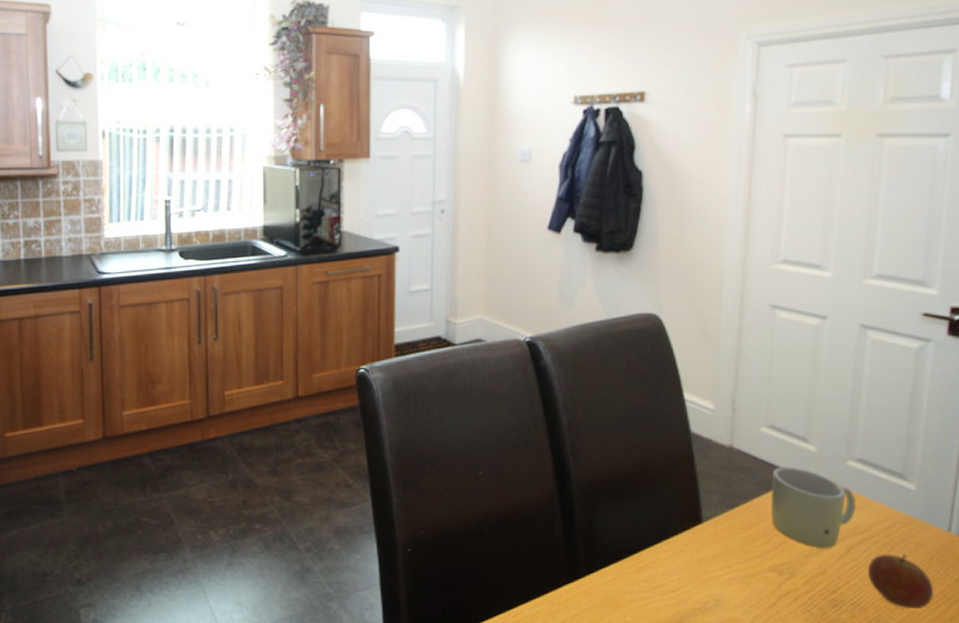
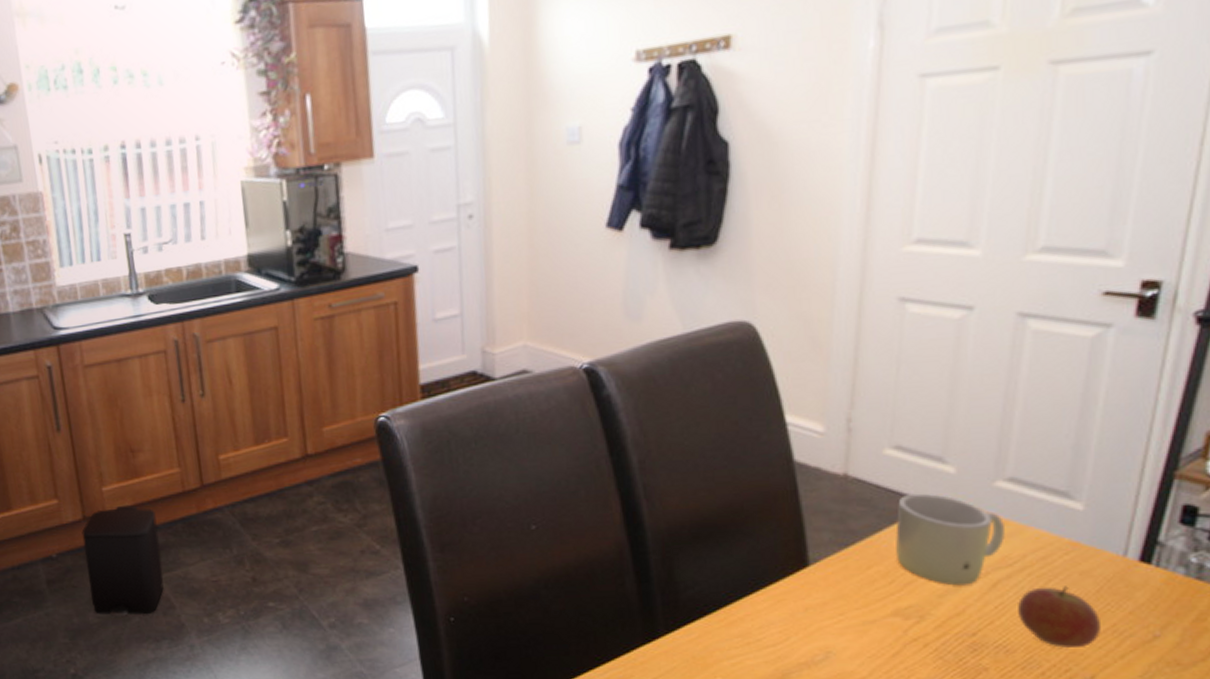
pedal bin: none [101,430,167,529] -> present [81,505,164,617]

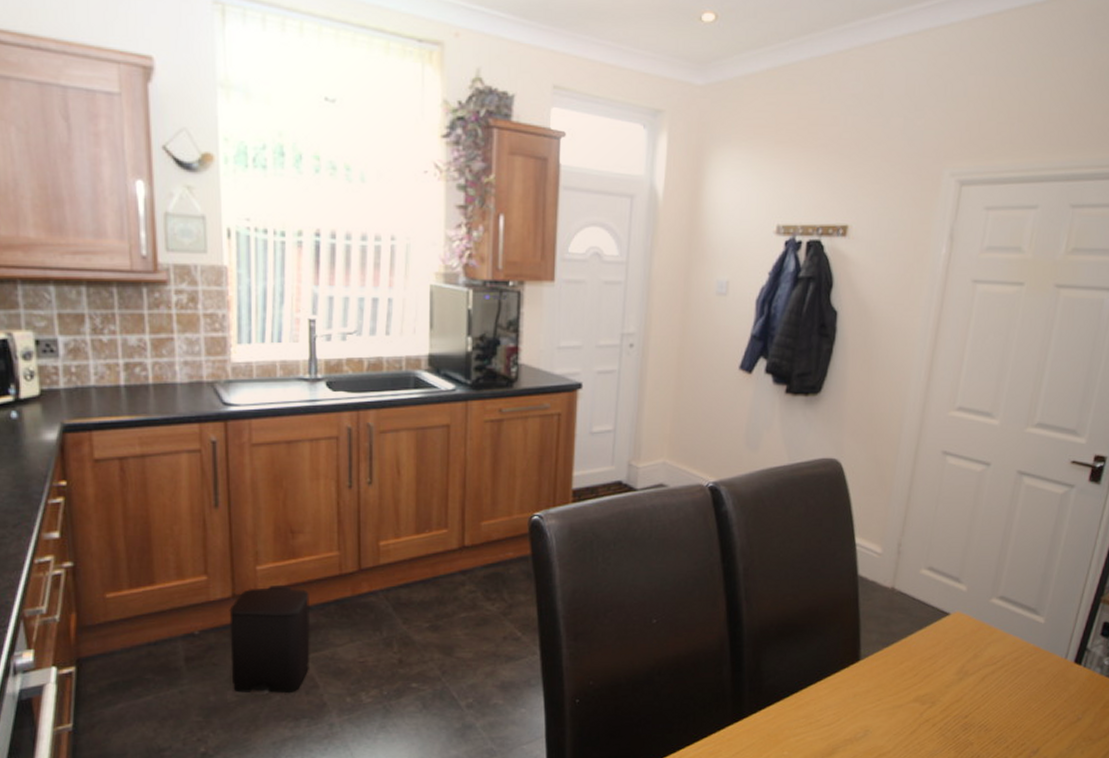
mug: present [895,493,1005,586] -> none [920,605,994,679]
fruit: present [1018,586,1100,648] -> none [996,680,1047,727]

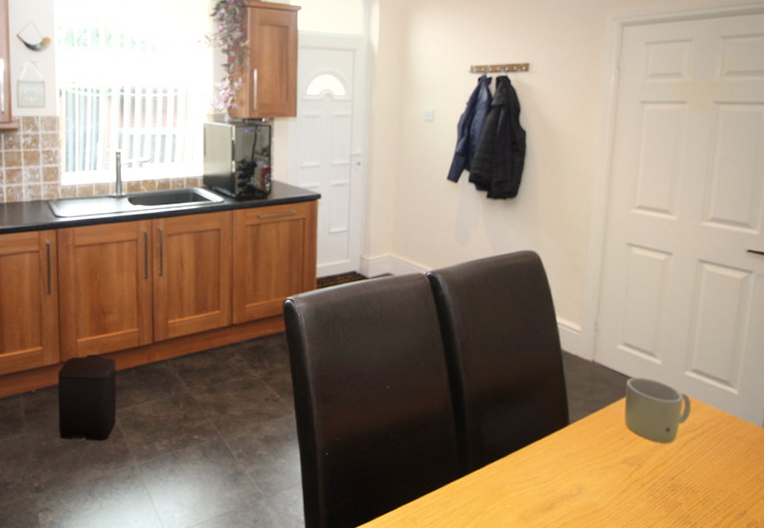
mug: none [920,605,994,679] -> present [624,377,691,443]

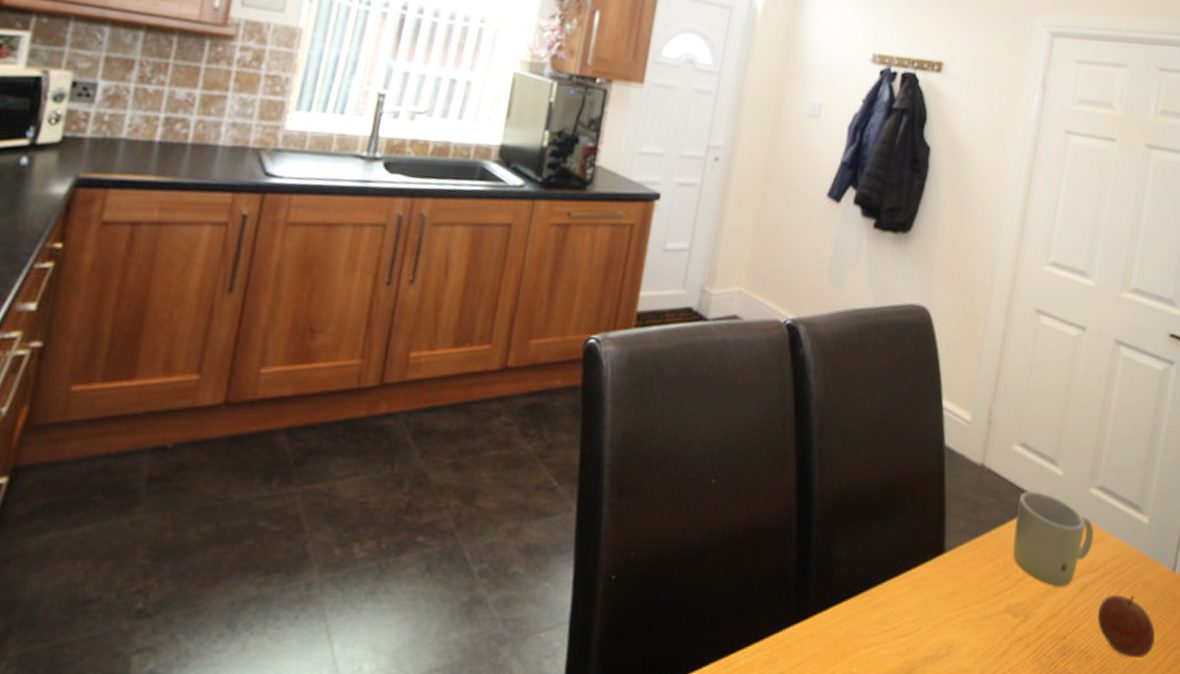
pedal bin: present [57,355,117,442] -> none [198,394,317,537]
fruit: none [700,446,749,490] -> present [1098,594,1155,657]

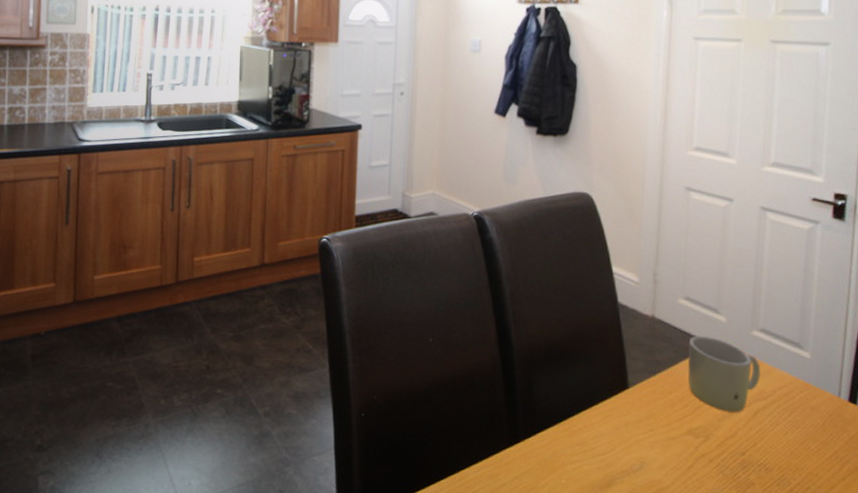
fruit: present [1098,594,1155,657] -> none [772,417,828,469]

